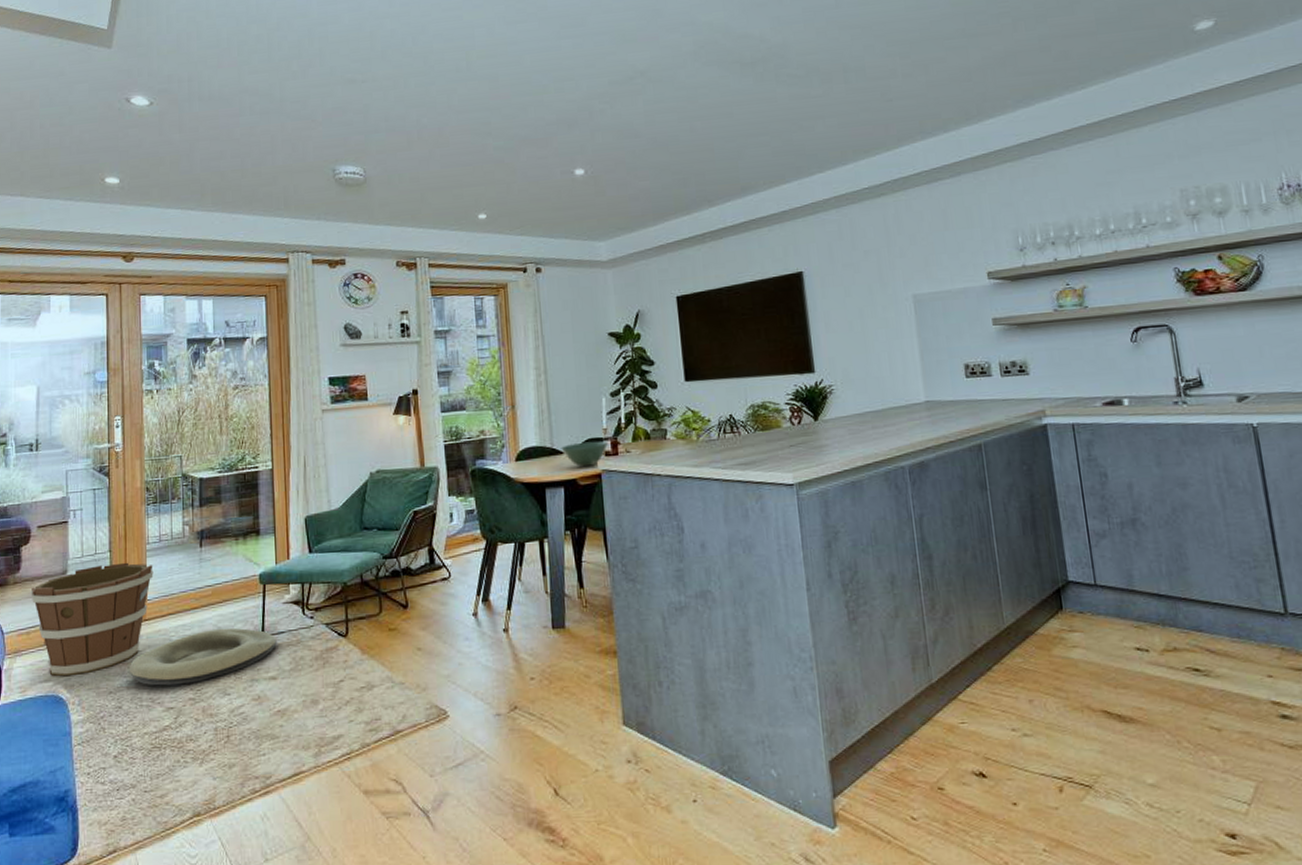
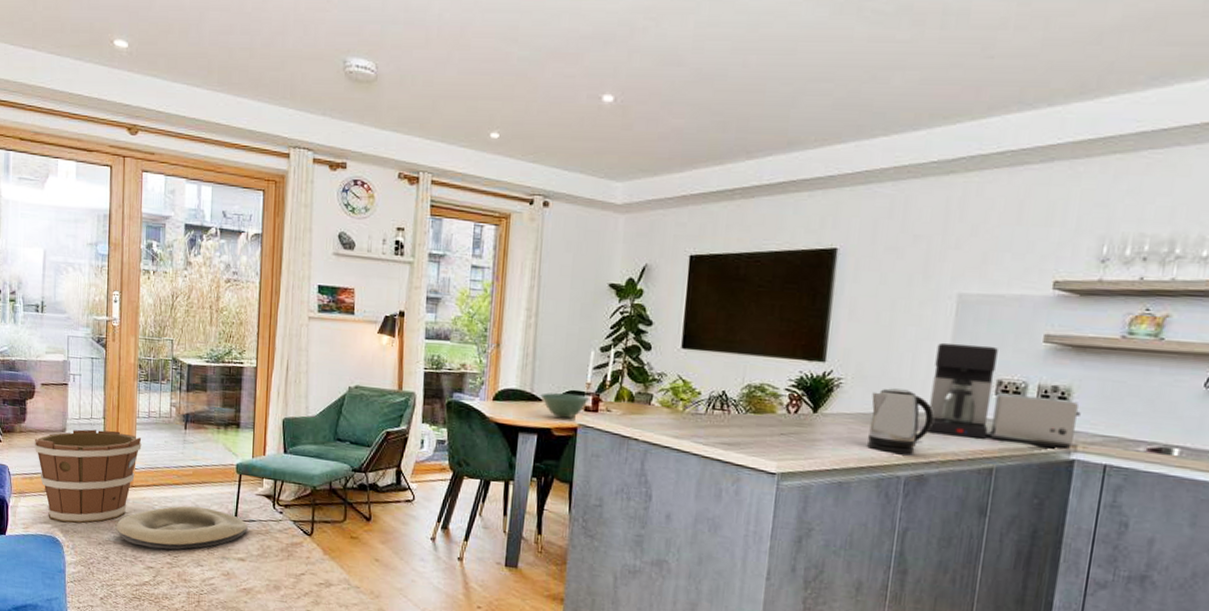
kettle: none [862,386,920,446] -> present [866,388,934,455]
coffee maker: none [907,335,969,422] -> present [928,342,998,440]
toaster: none [966,372,1041,419] -> present [989,393,1081,450]

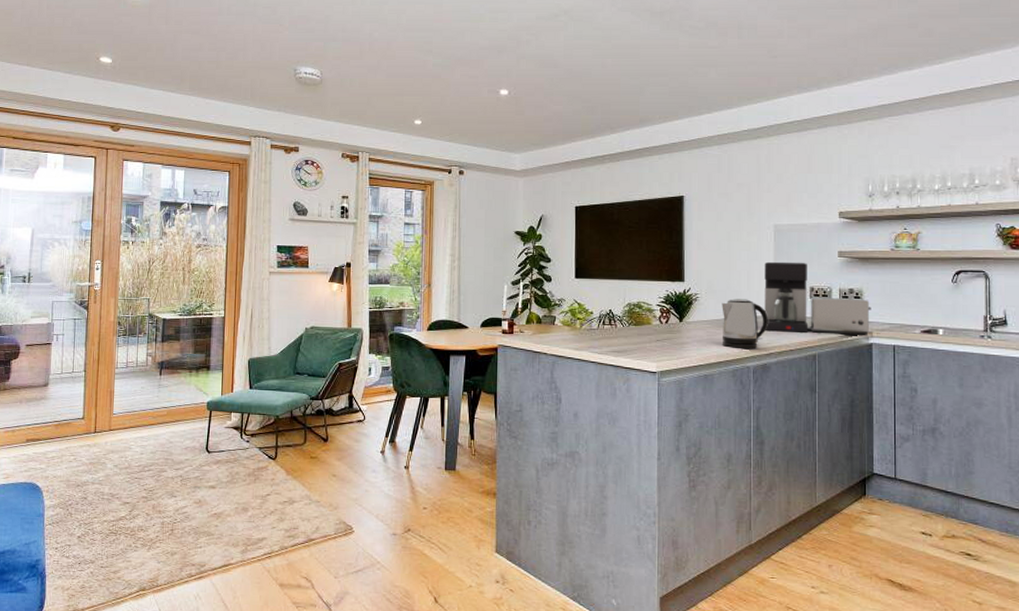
wooden bucket: present [34,429,142,524] -> none [17,381,120,469]
dog bed: present [117,505,248,550] -> none [95,442,218,485]
bowl: present [540,392,589,418] -> none [466,320,505,341]

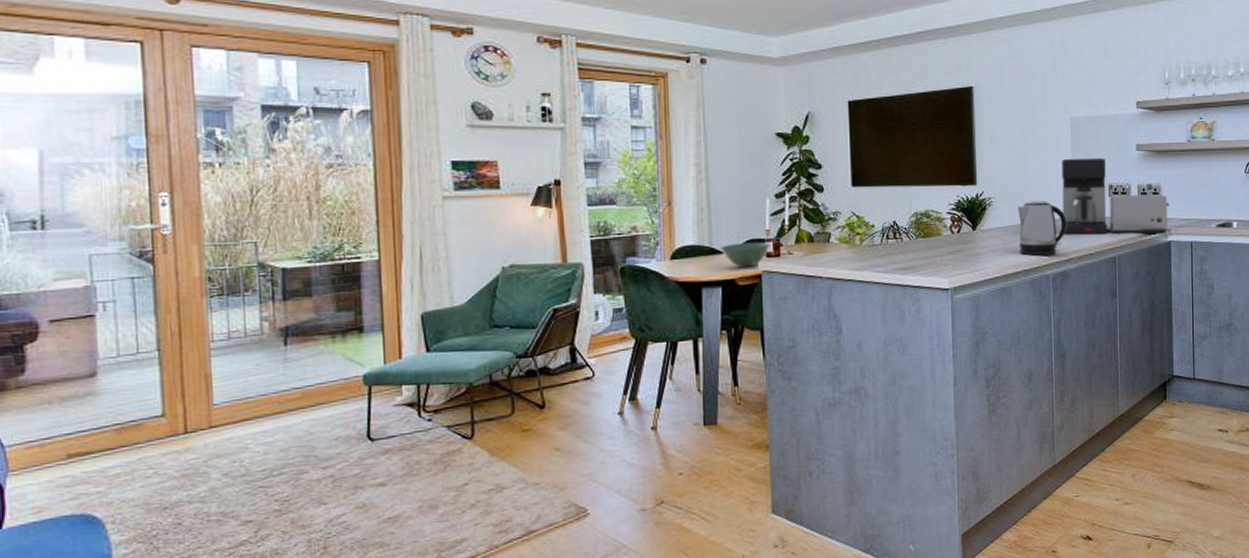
bowl: none [466,320,505,341] -> present [720,242,770,267]

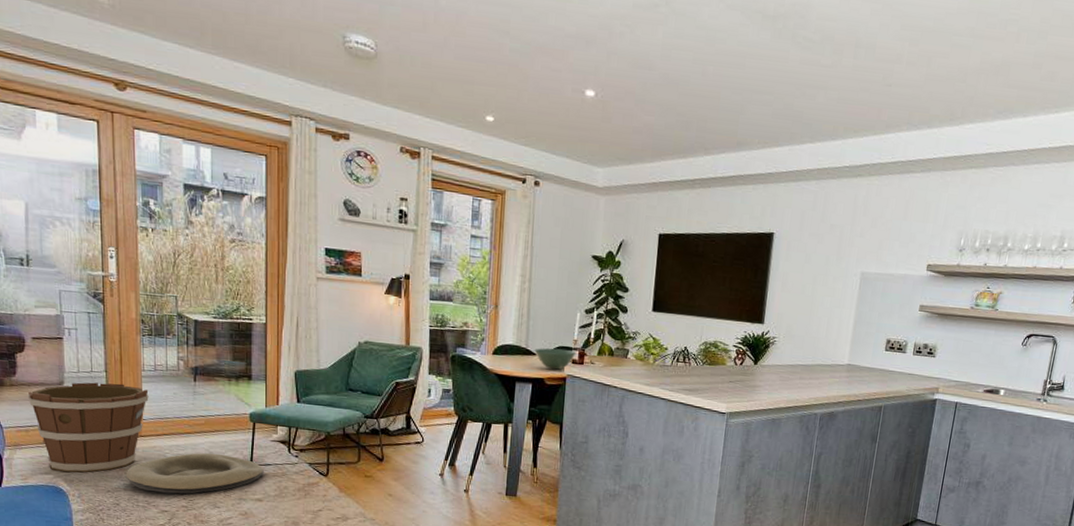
wooden bucket: none [42,362,221,494] -> present [27,382,149,473]
dog bed: none [191,433,386,498] -> present [127,453,264,494]
kettle: present [1018,201,1067,256] -> none [793,345,842,397]
coffee maker: present [1061,157,1108,235] -> none [837,310,888,385]
toaster: present [1109,194,1169,235] -> none [880,349,942,392]

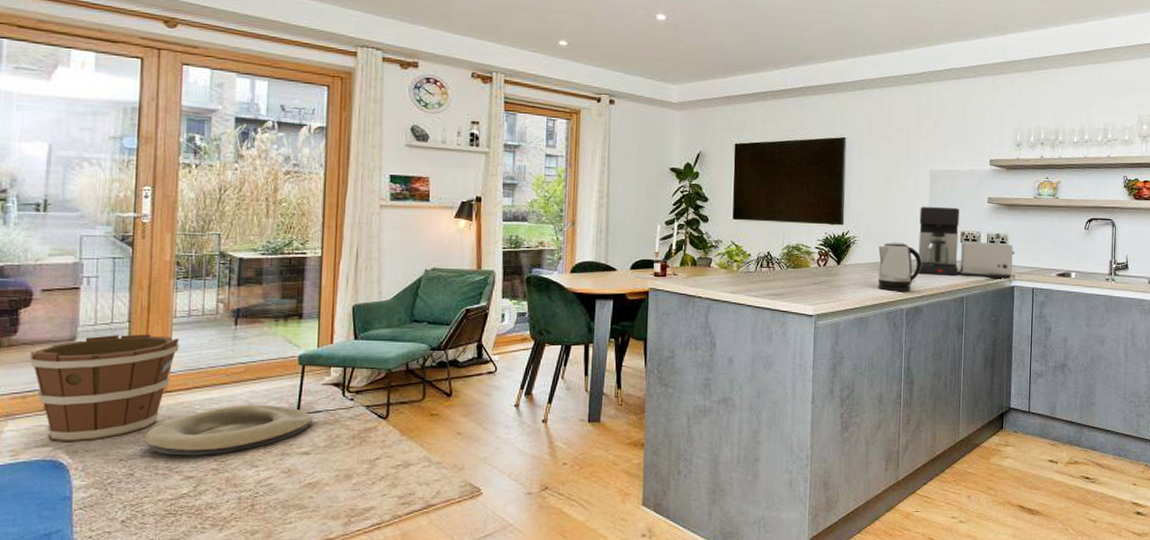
bowl: present [534,348,576,370] -> none [614,262,658,284]
kettle: none [793,345,842,397] -> present [877,242,922,292]
coffee maker: none [837,310,888,385] -> present [918,206,959,277]
toaster: none [880,349,942,392] -> present [960,241,1015,279]

